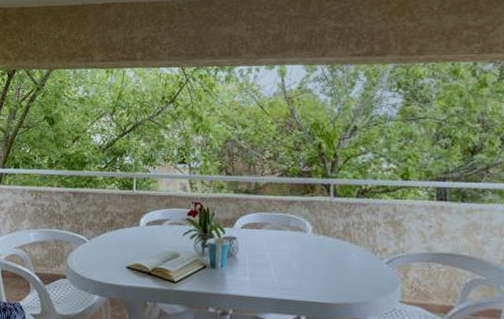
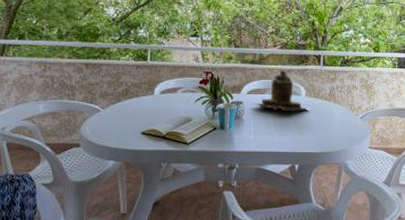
teapot: none [245,202,314,251] -> present [250,70,306,112]

